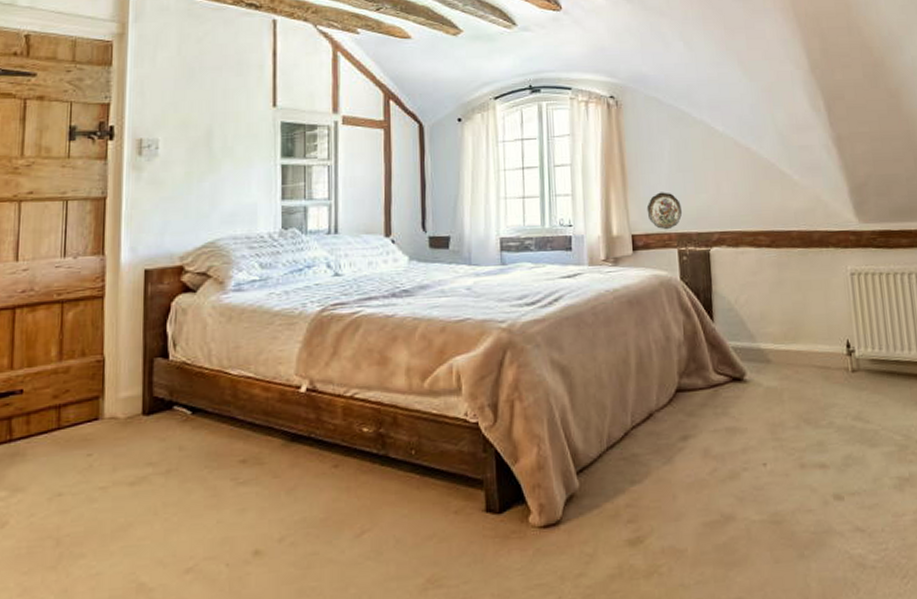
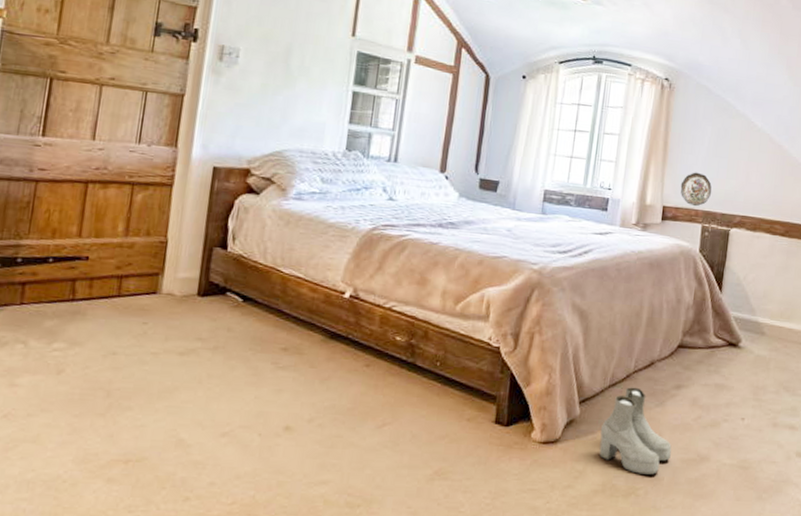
boots: none [606,445,691,548] -> present [599,387,672,475]

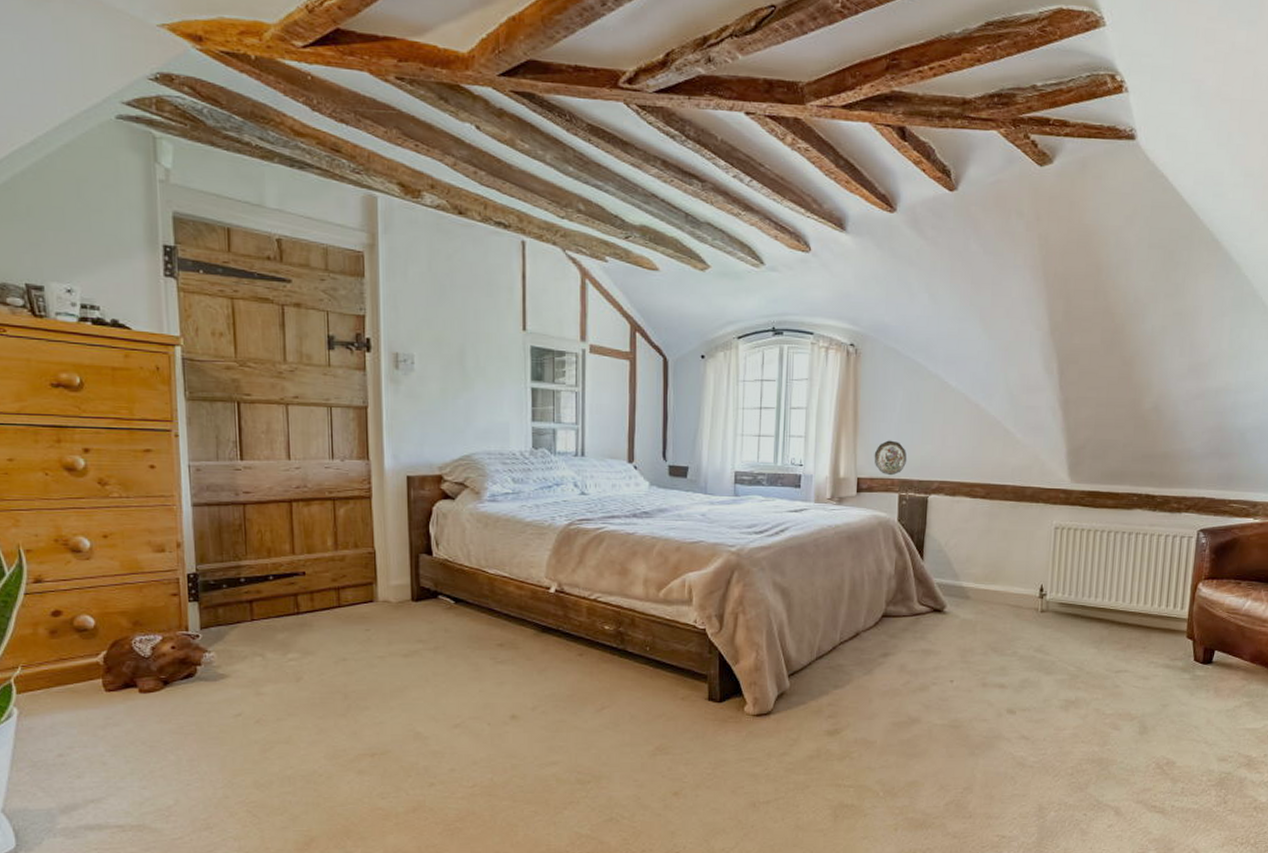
boots: present [599,387,672,475] -> none [811,658,882,739]

